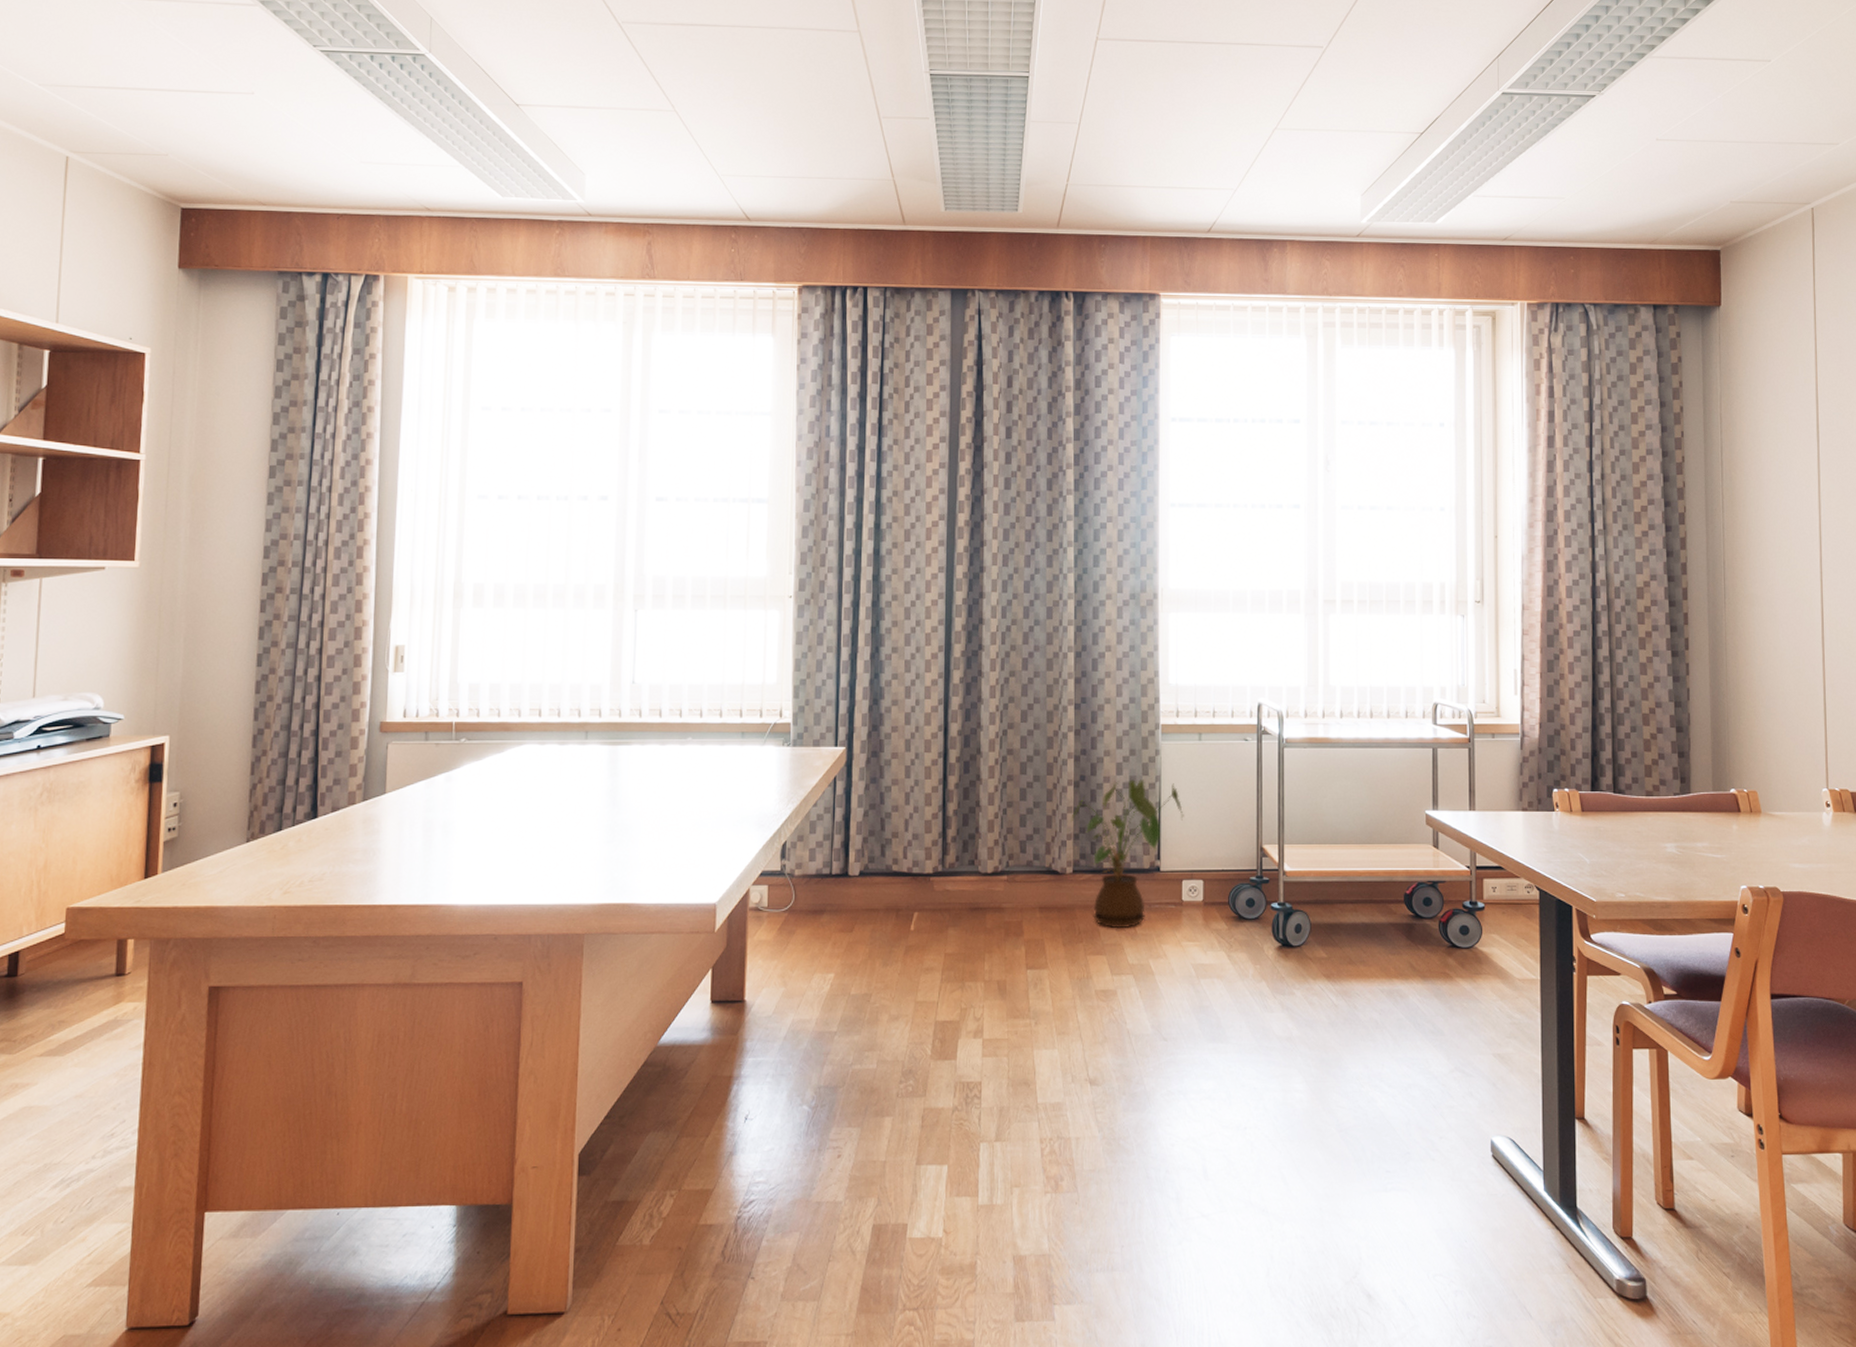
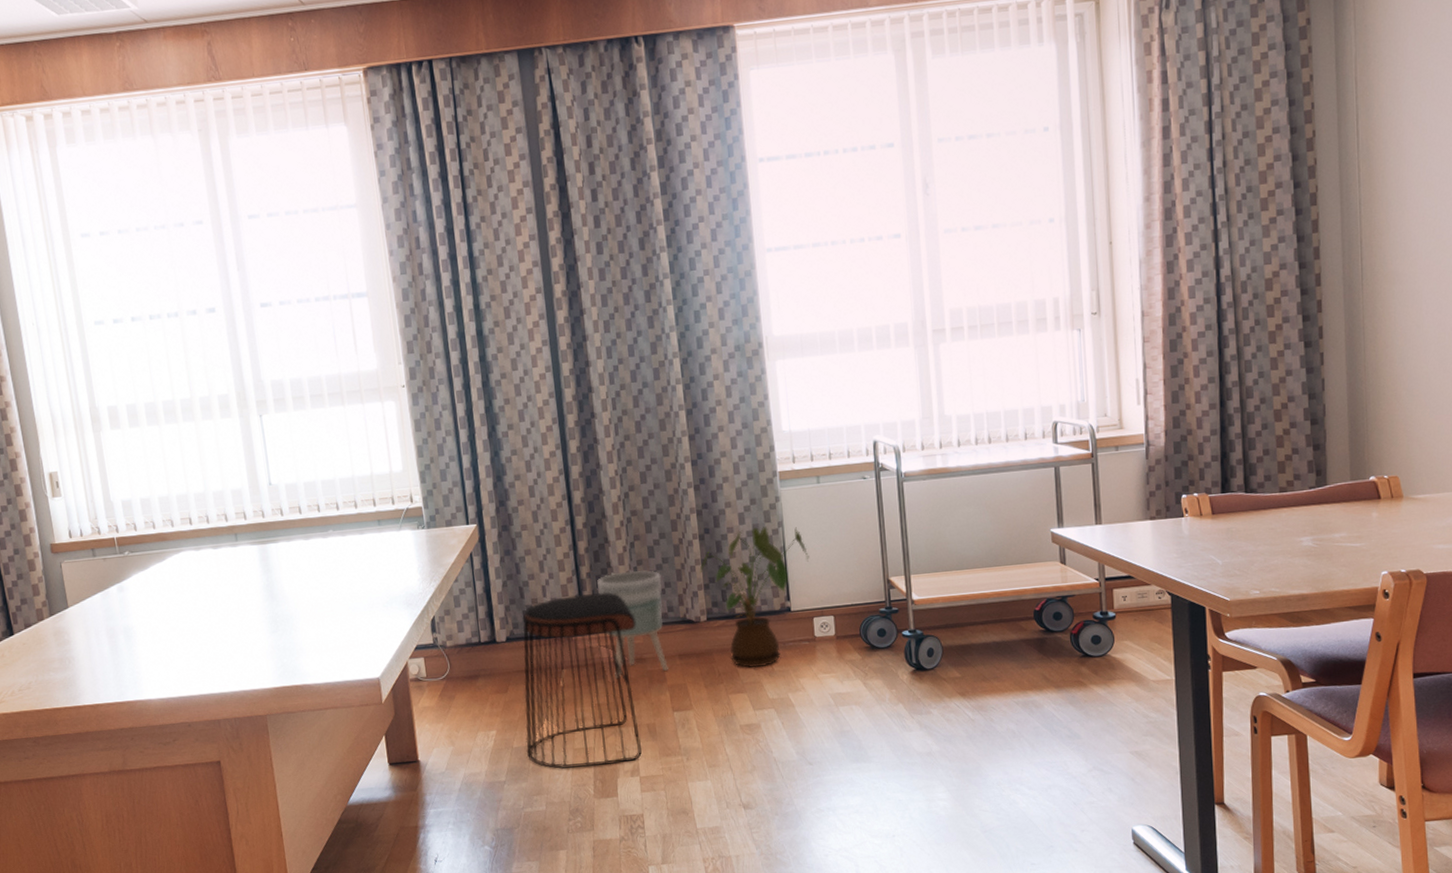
stool: none [864,832,998,1024] -> present [522,592,642,769]
planter: none [962,812,1031,928] -> present [597,569,669,679]

